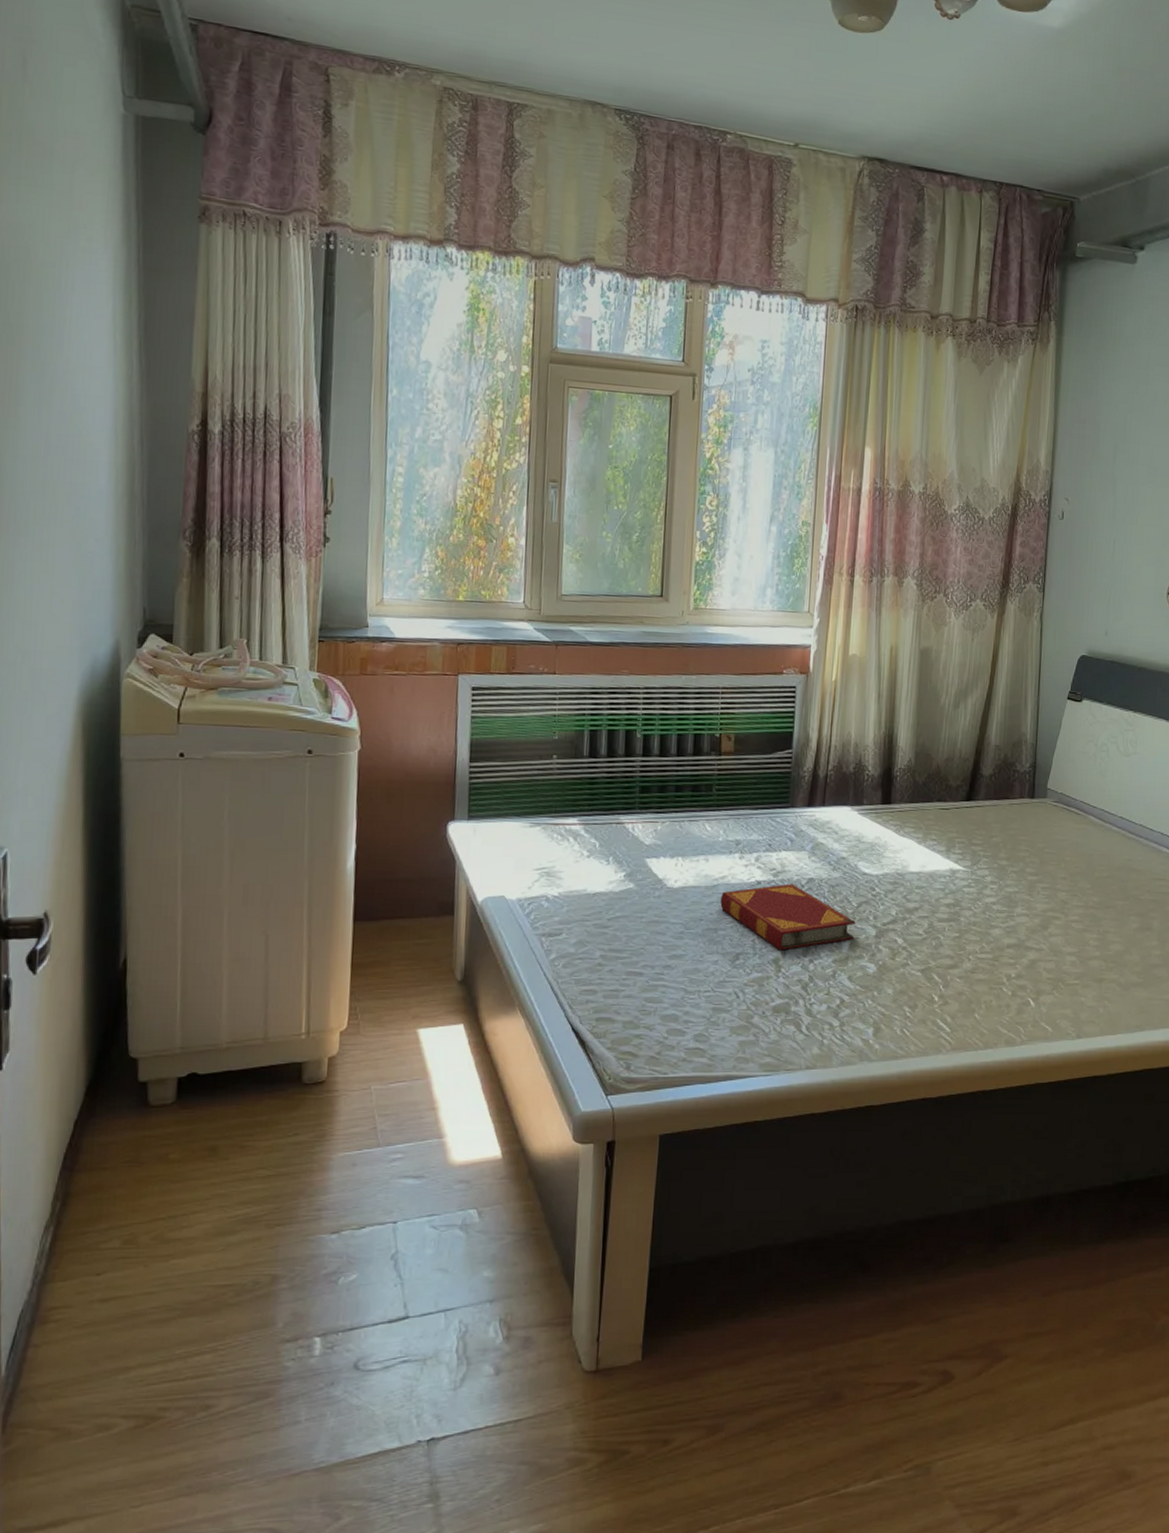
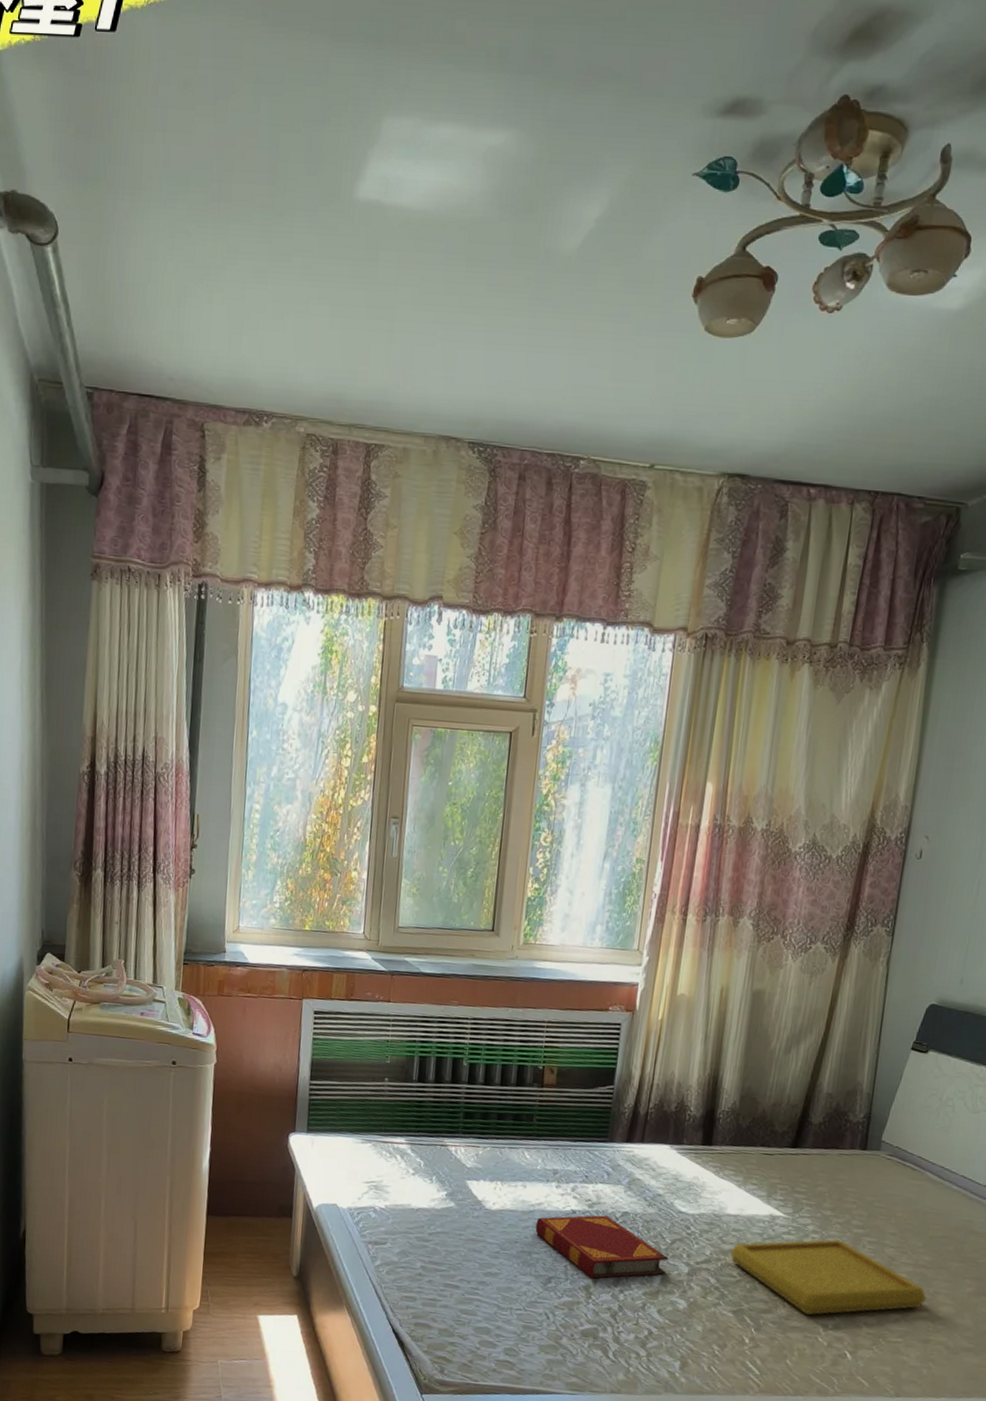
serving tray: none [914,888,1098,967] -> present [730,1239,927,1316]

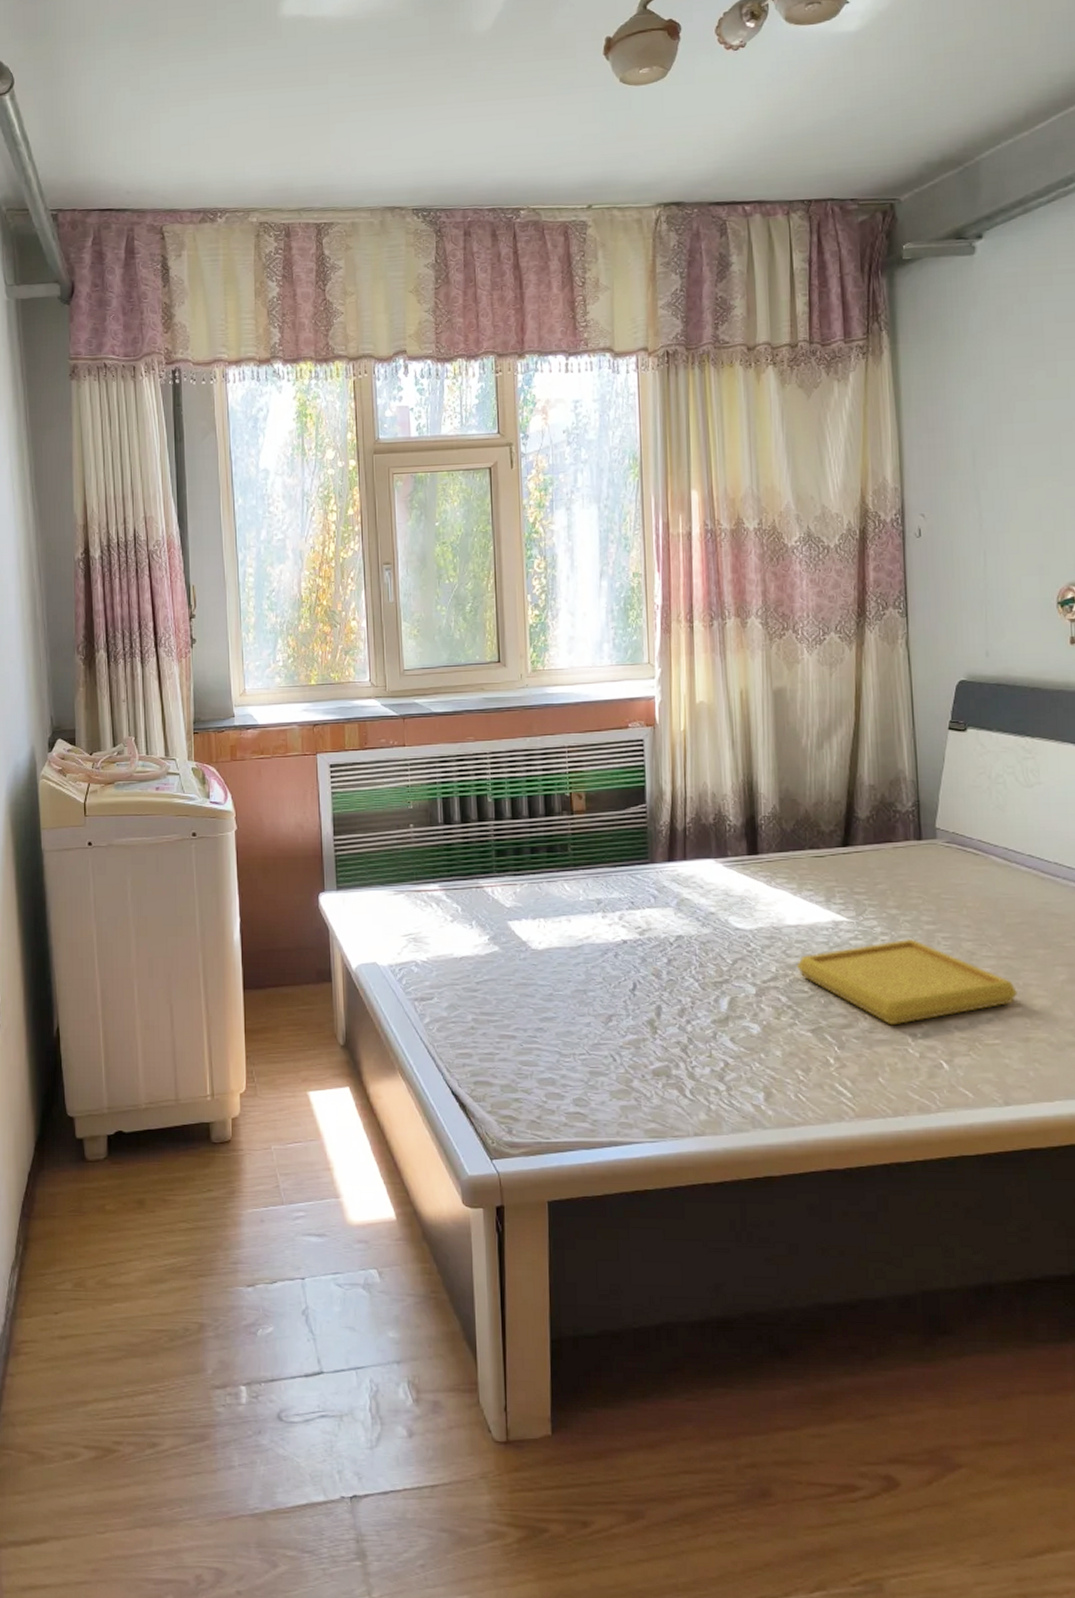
hardback book: present [535,1215,669,1279] -> none [587,942,733,1011]

